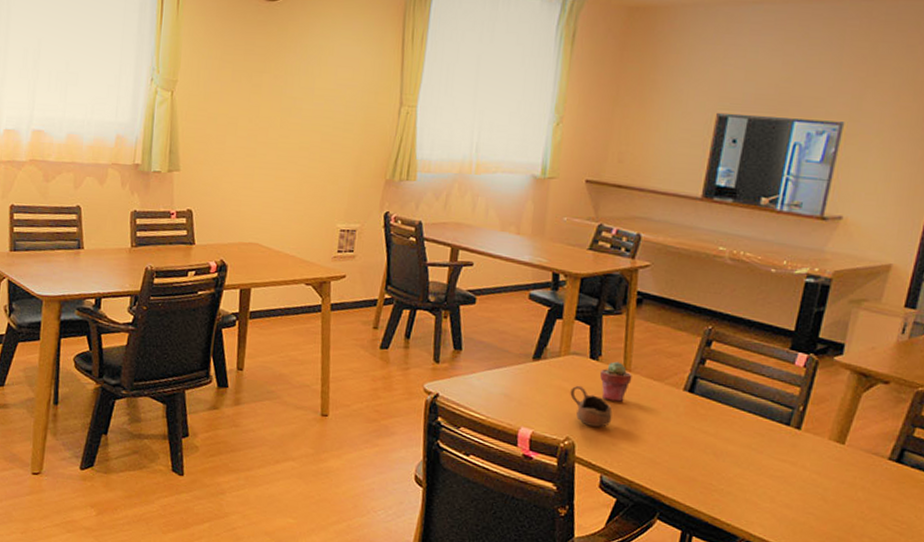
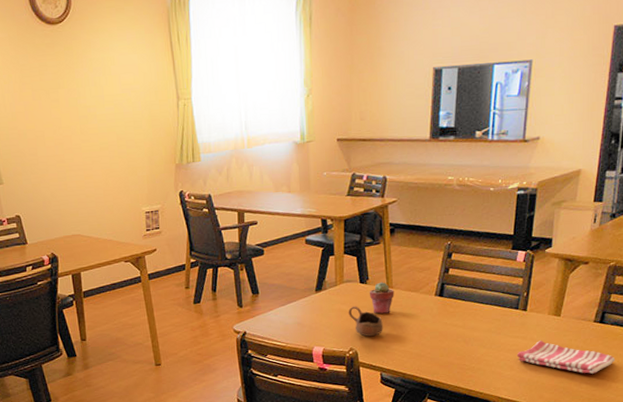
dish towel: none [780,471,913,527] -> present [516,340,616,374]

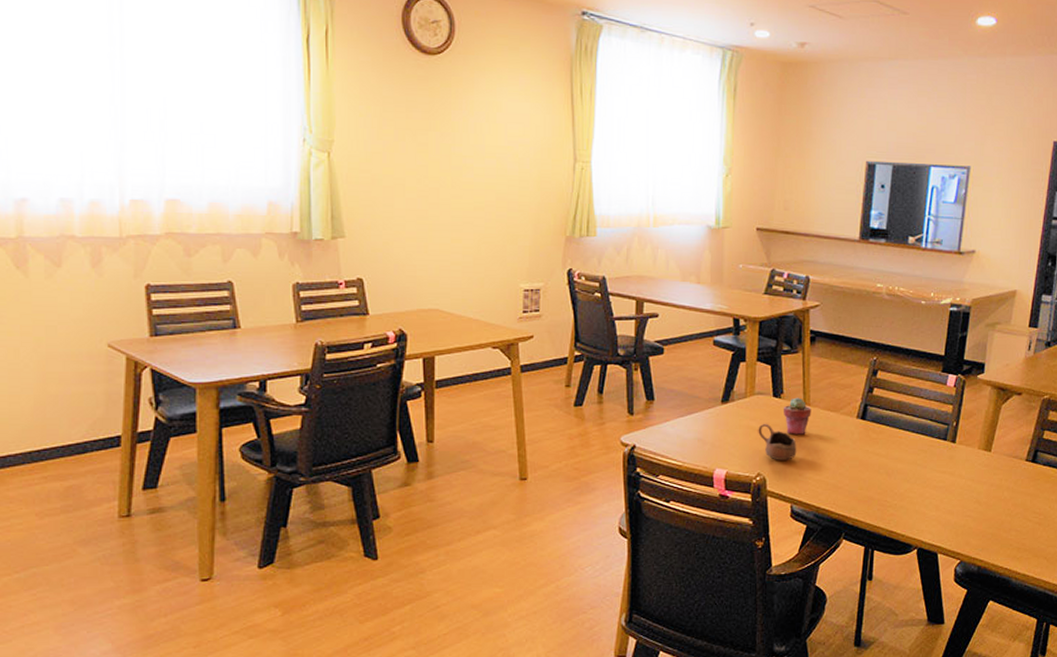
dish towel: present [516,340,616,374] -> none [943,478,1047,520]

